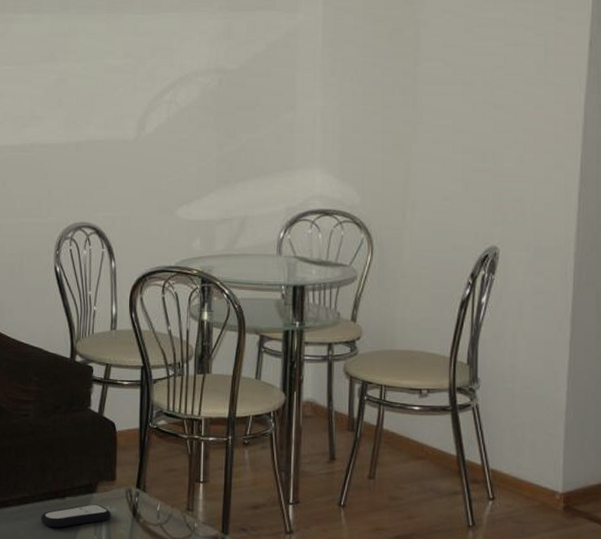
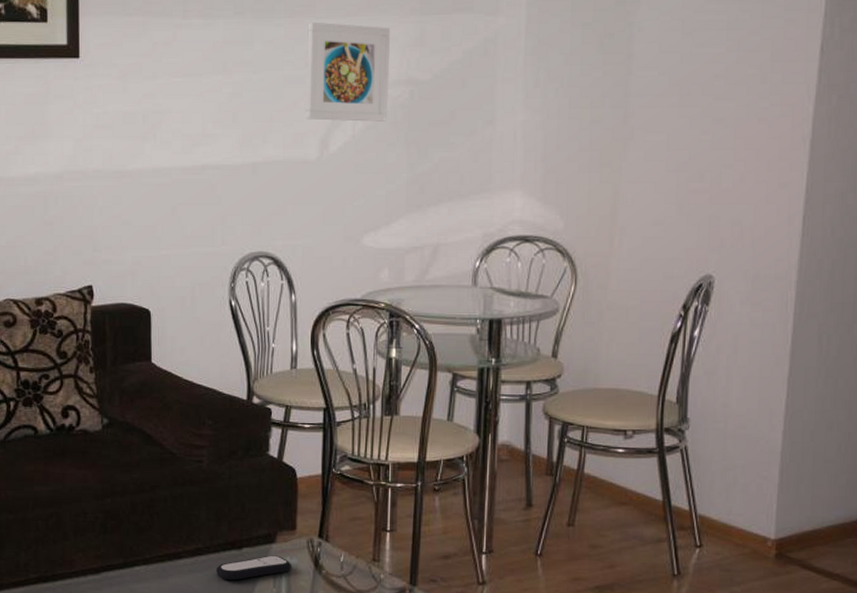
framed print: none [124,17,201,106] -> present [305,22,391,122]

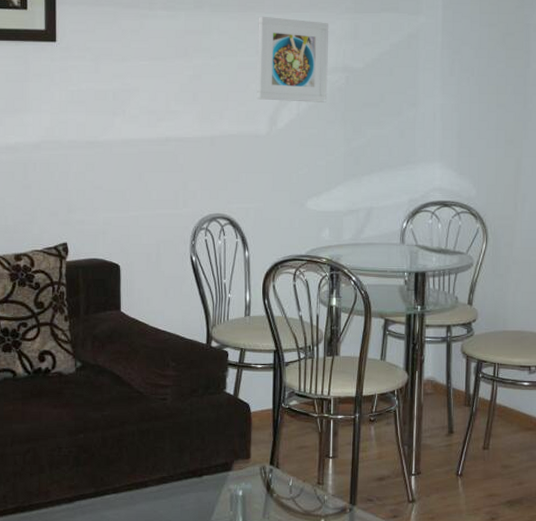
remote control: present [215,555,291,581] -> none [178,481,246,505]

